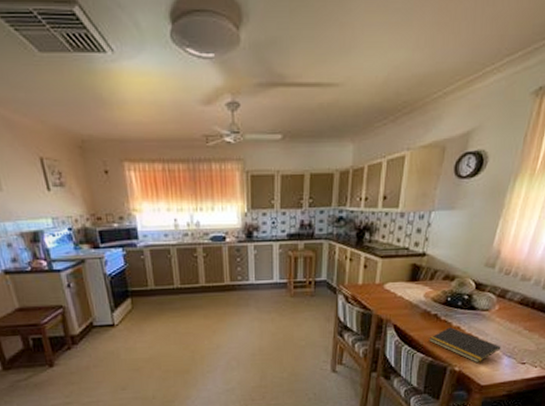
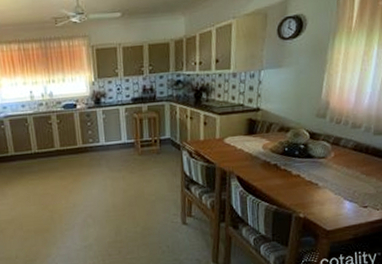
notepad: present [429,327,501,364] -> none [271,176,342,209]

